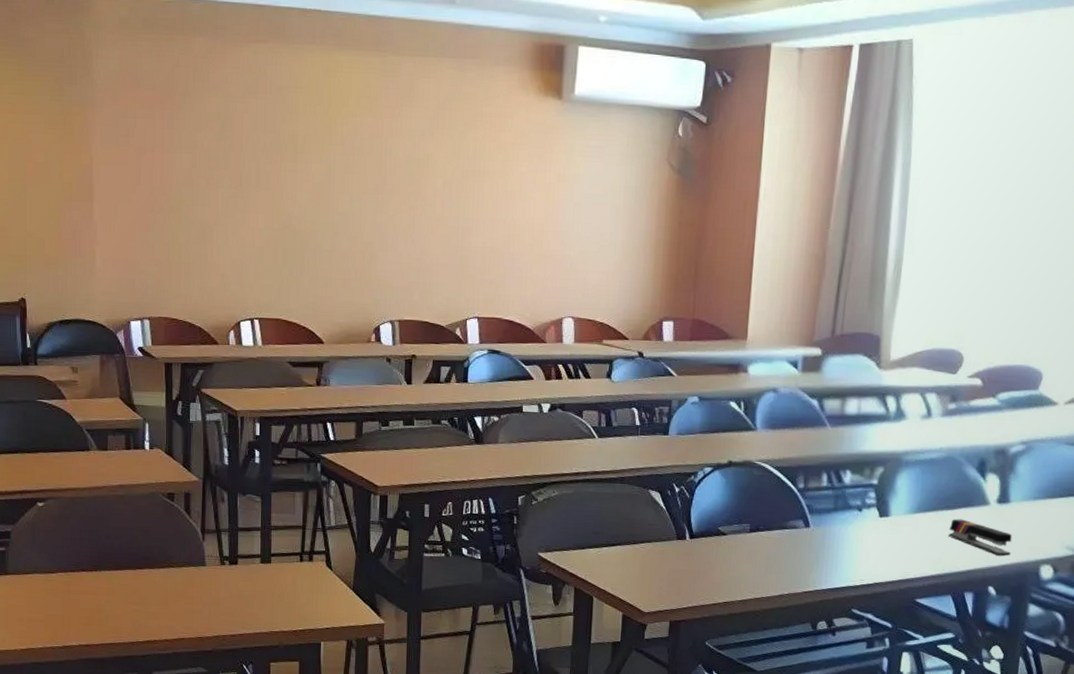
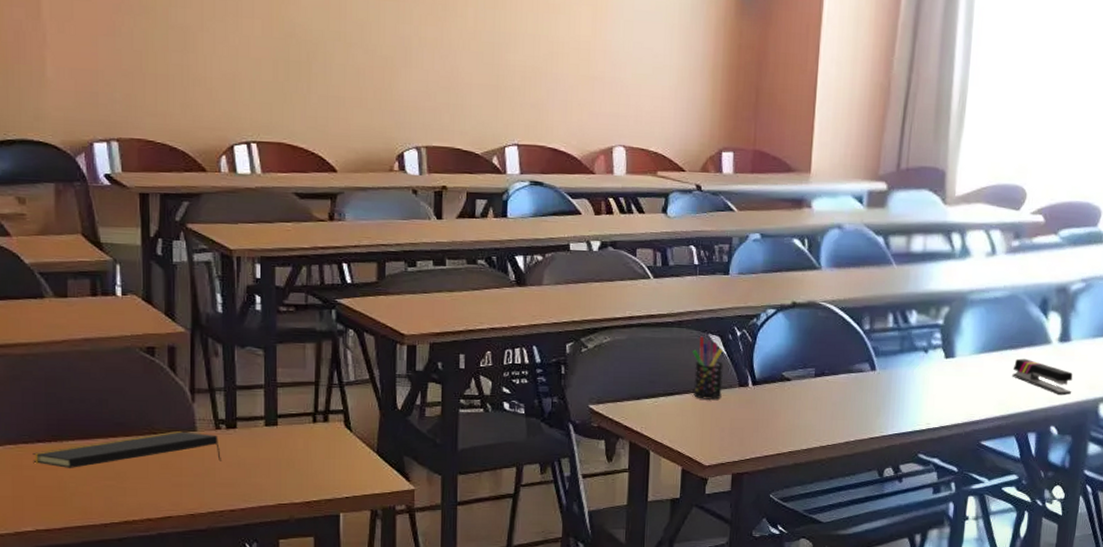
notepad: none [78,565,225,594] -> present [33,431,221,468]
pen holder: none [633,492,663,551] -> present [692,336,725,400]

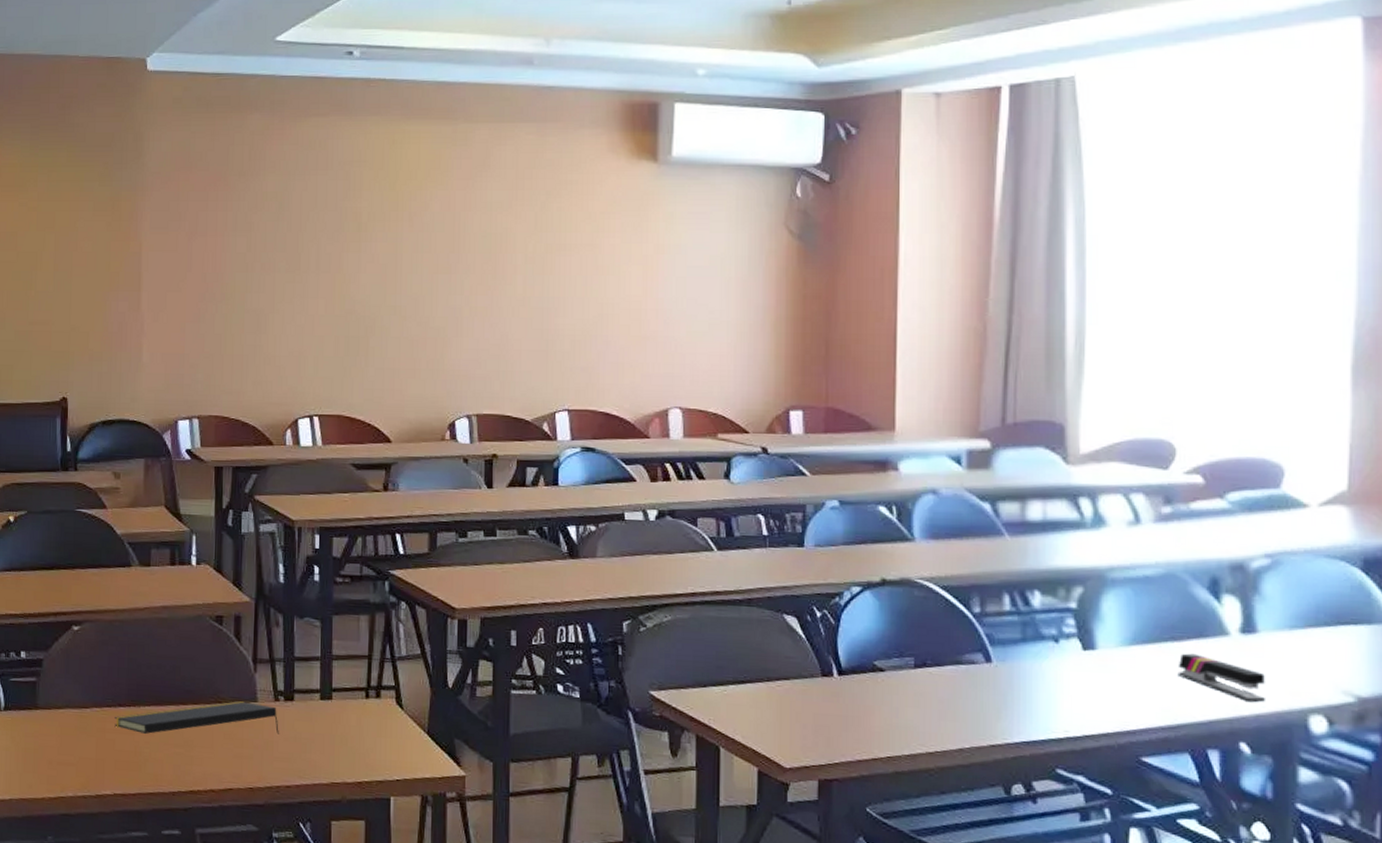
pen holder: present [692,336,725,400] -> none [764,616,803,691]

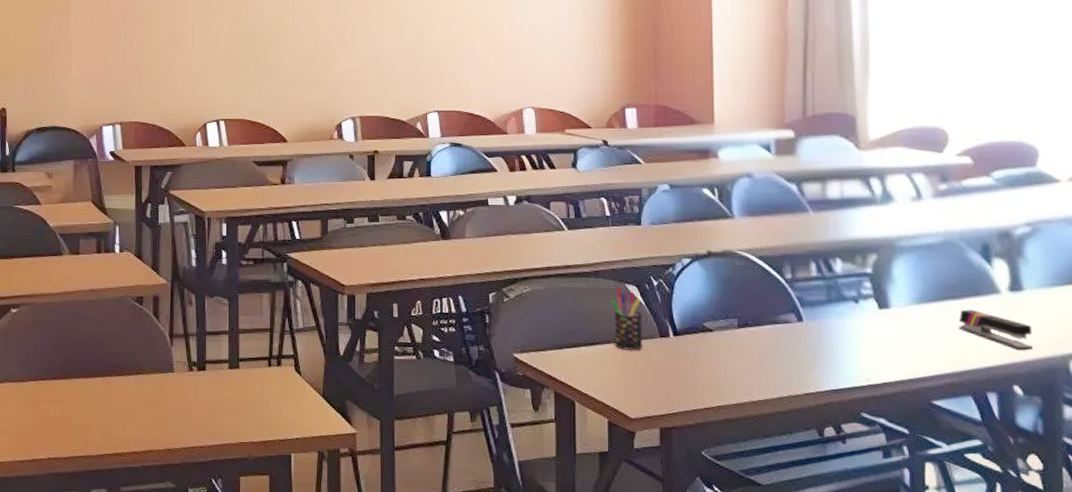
notepad: present [114,701,279,734] -> none [48,372,193,403]
pen holder: none [764,616,803,691] -> present [610,286,644,350]

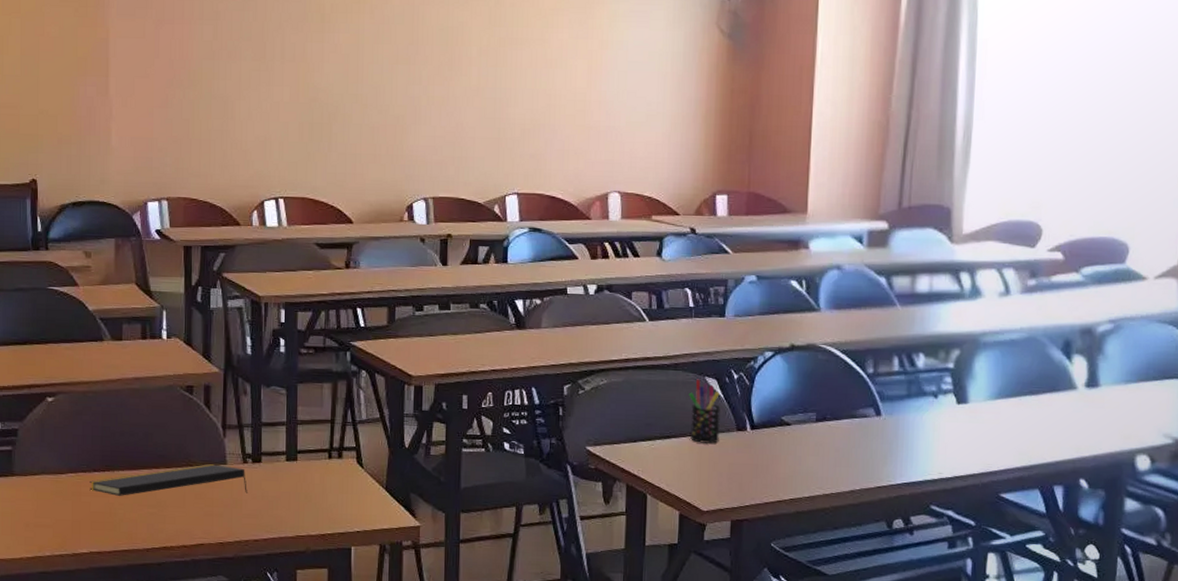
notepad: none [48,372,193,403] -> present [90,464,247,496]
stapler: present [958,309,1034,351] -> none [1033,405,1103,446]

